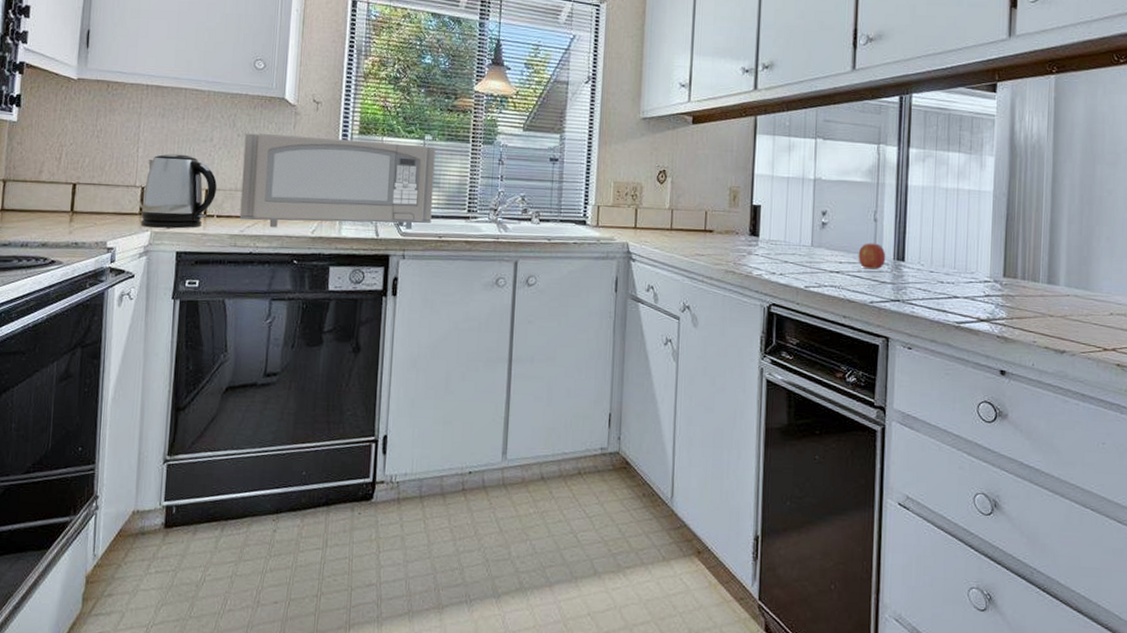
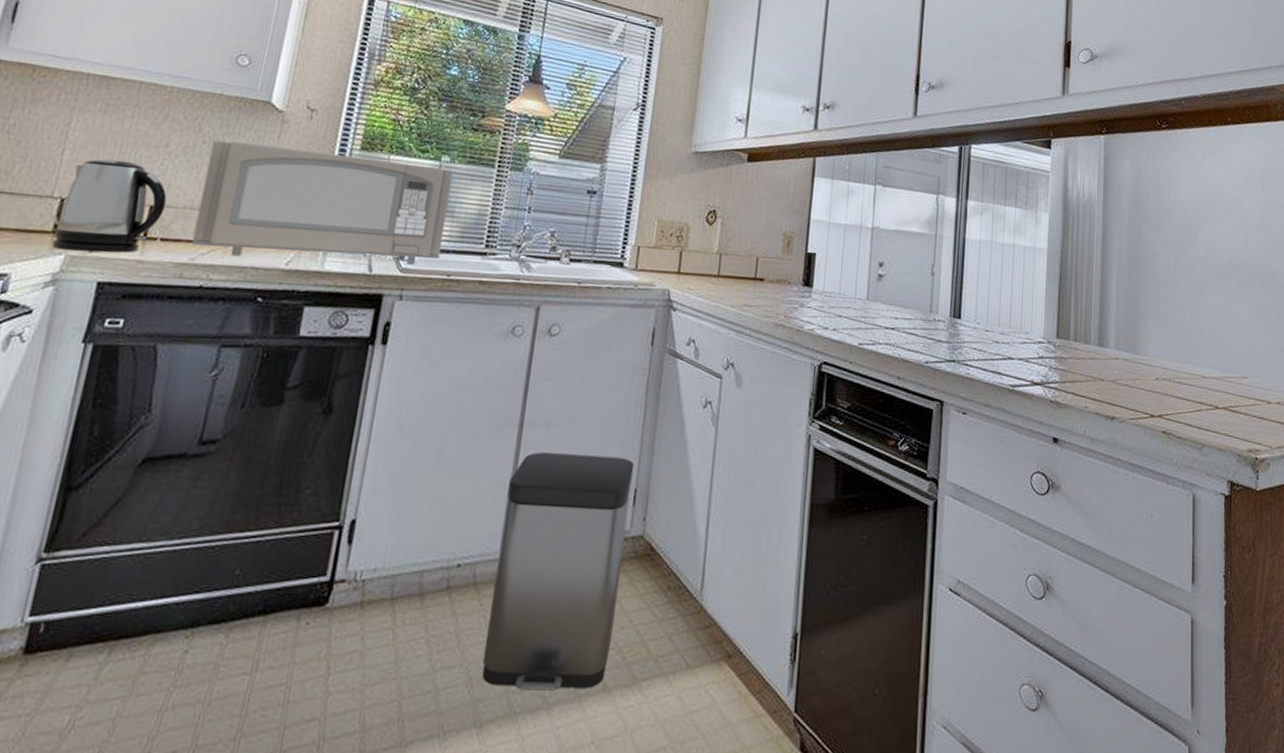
pedal bin: none [495,383,608,573] -> present [482,452,635,691]
fruit: present [858,243,886,270] -> none [914,298,943,327]

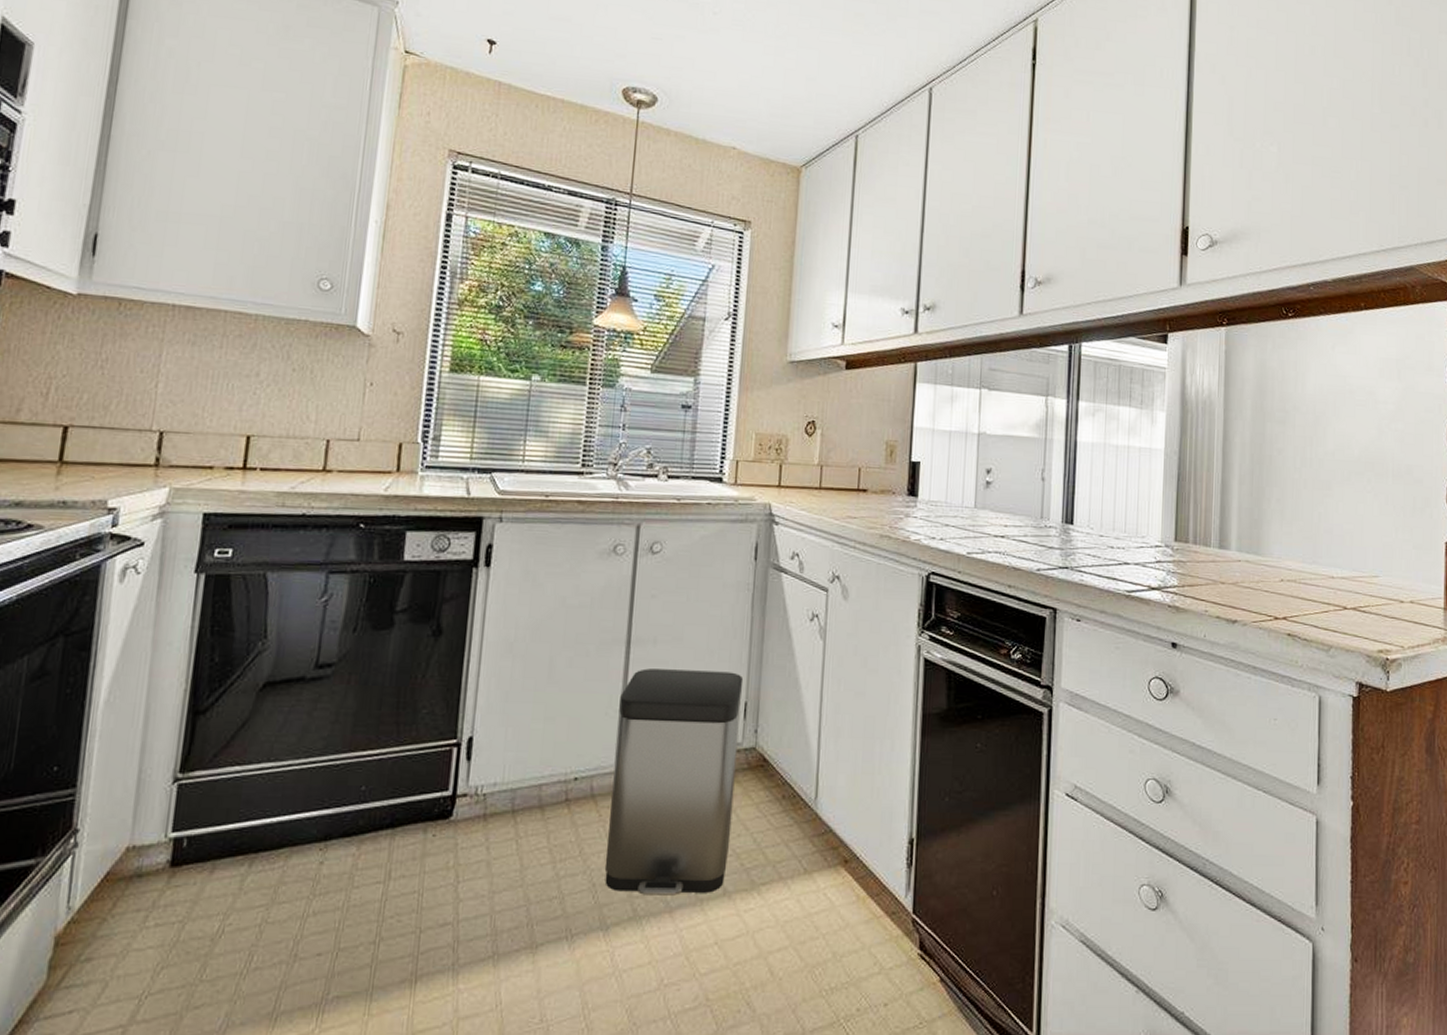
kettle: present [51,158,167,254] -> none [156,390,263,485]
microwave: present [191,140,454,265] -> none [290,367,545,487]

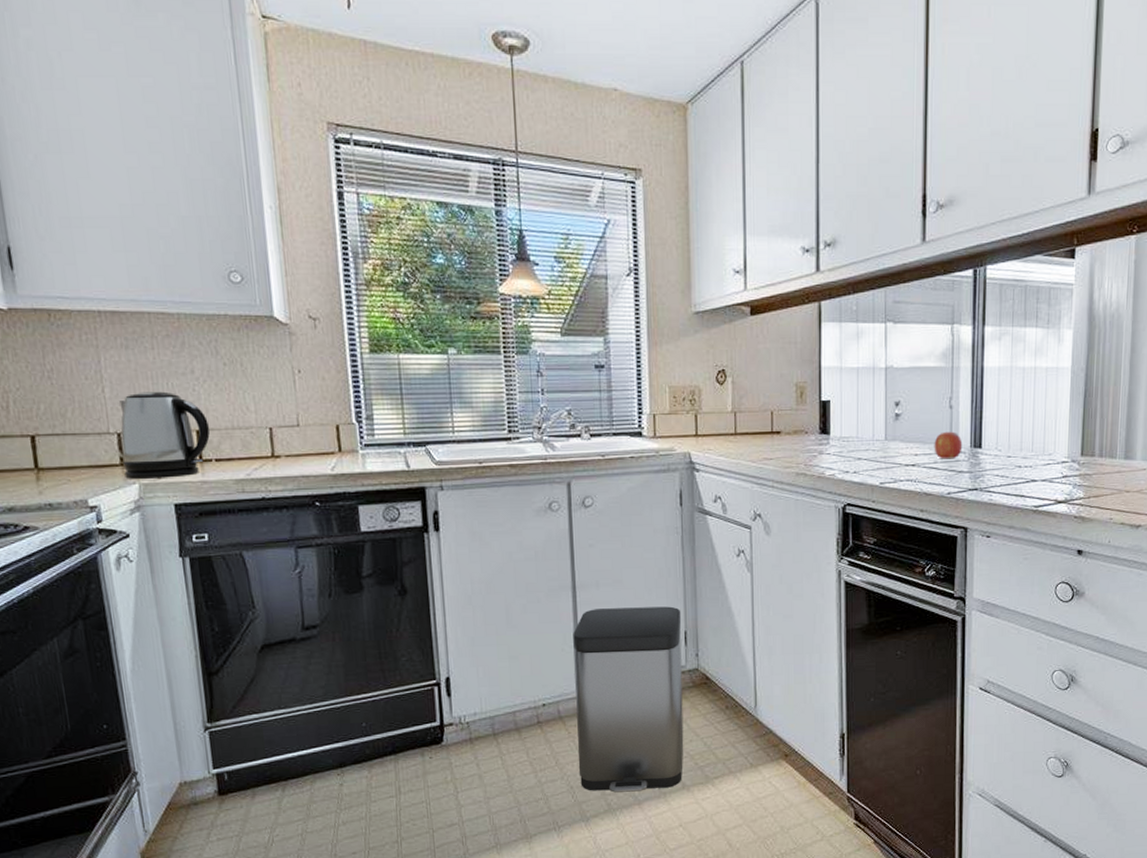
kettle: none [156,390,263,485] -> present [119,391,210,480]
fruit: none [1024,504,1054,534] -> present [934,431,963,460]

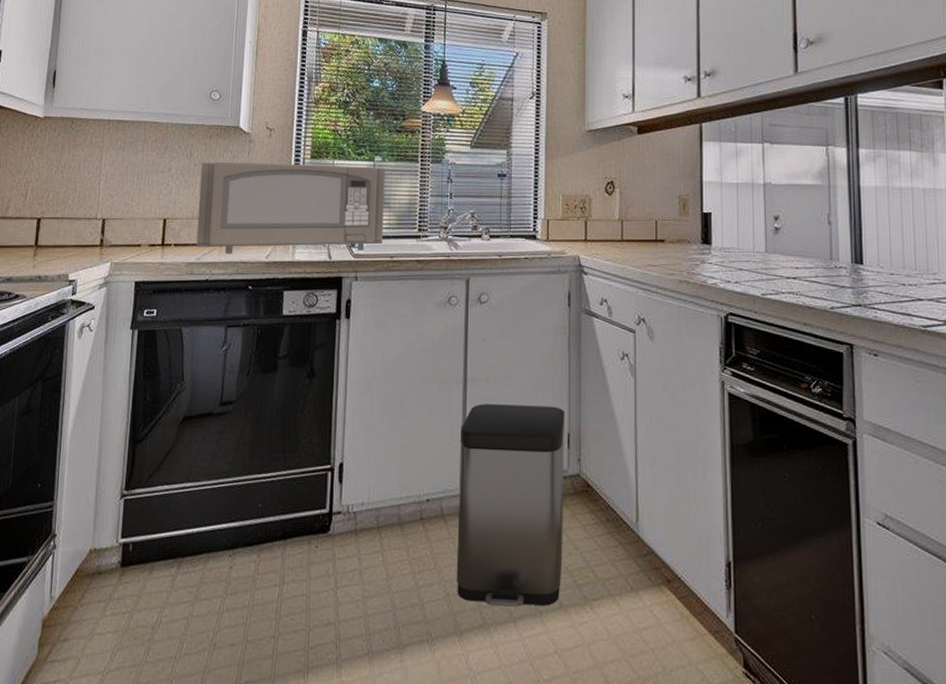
kettle: present [119,391,210,480] -> none [101,185,175,260]
microwave: none [232,359,468,468] -> present [196,161,385,254]
fruit: present [934,431,963,460] -> none [814,246,844,274]

